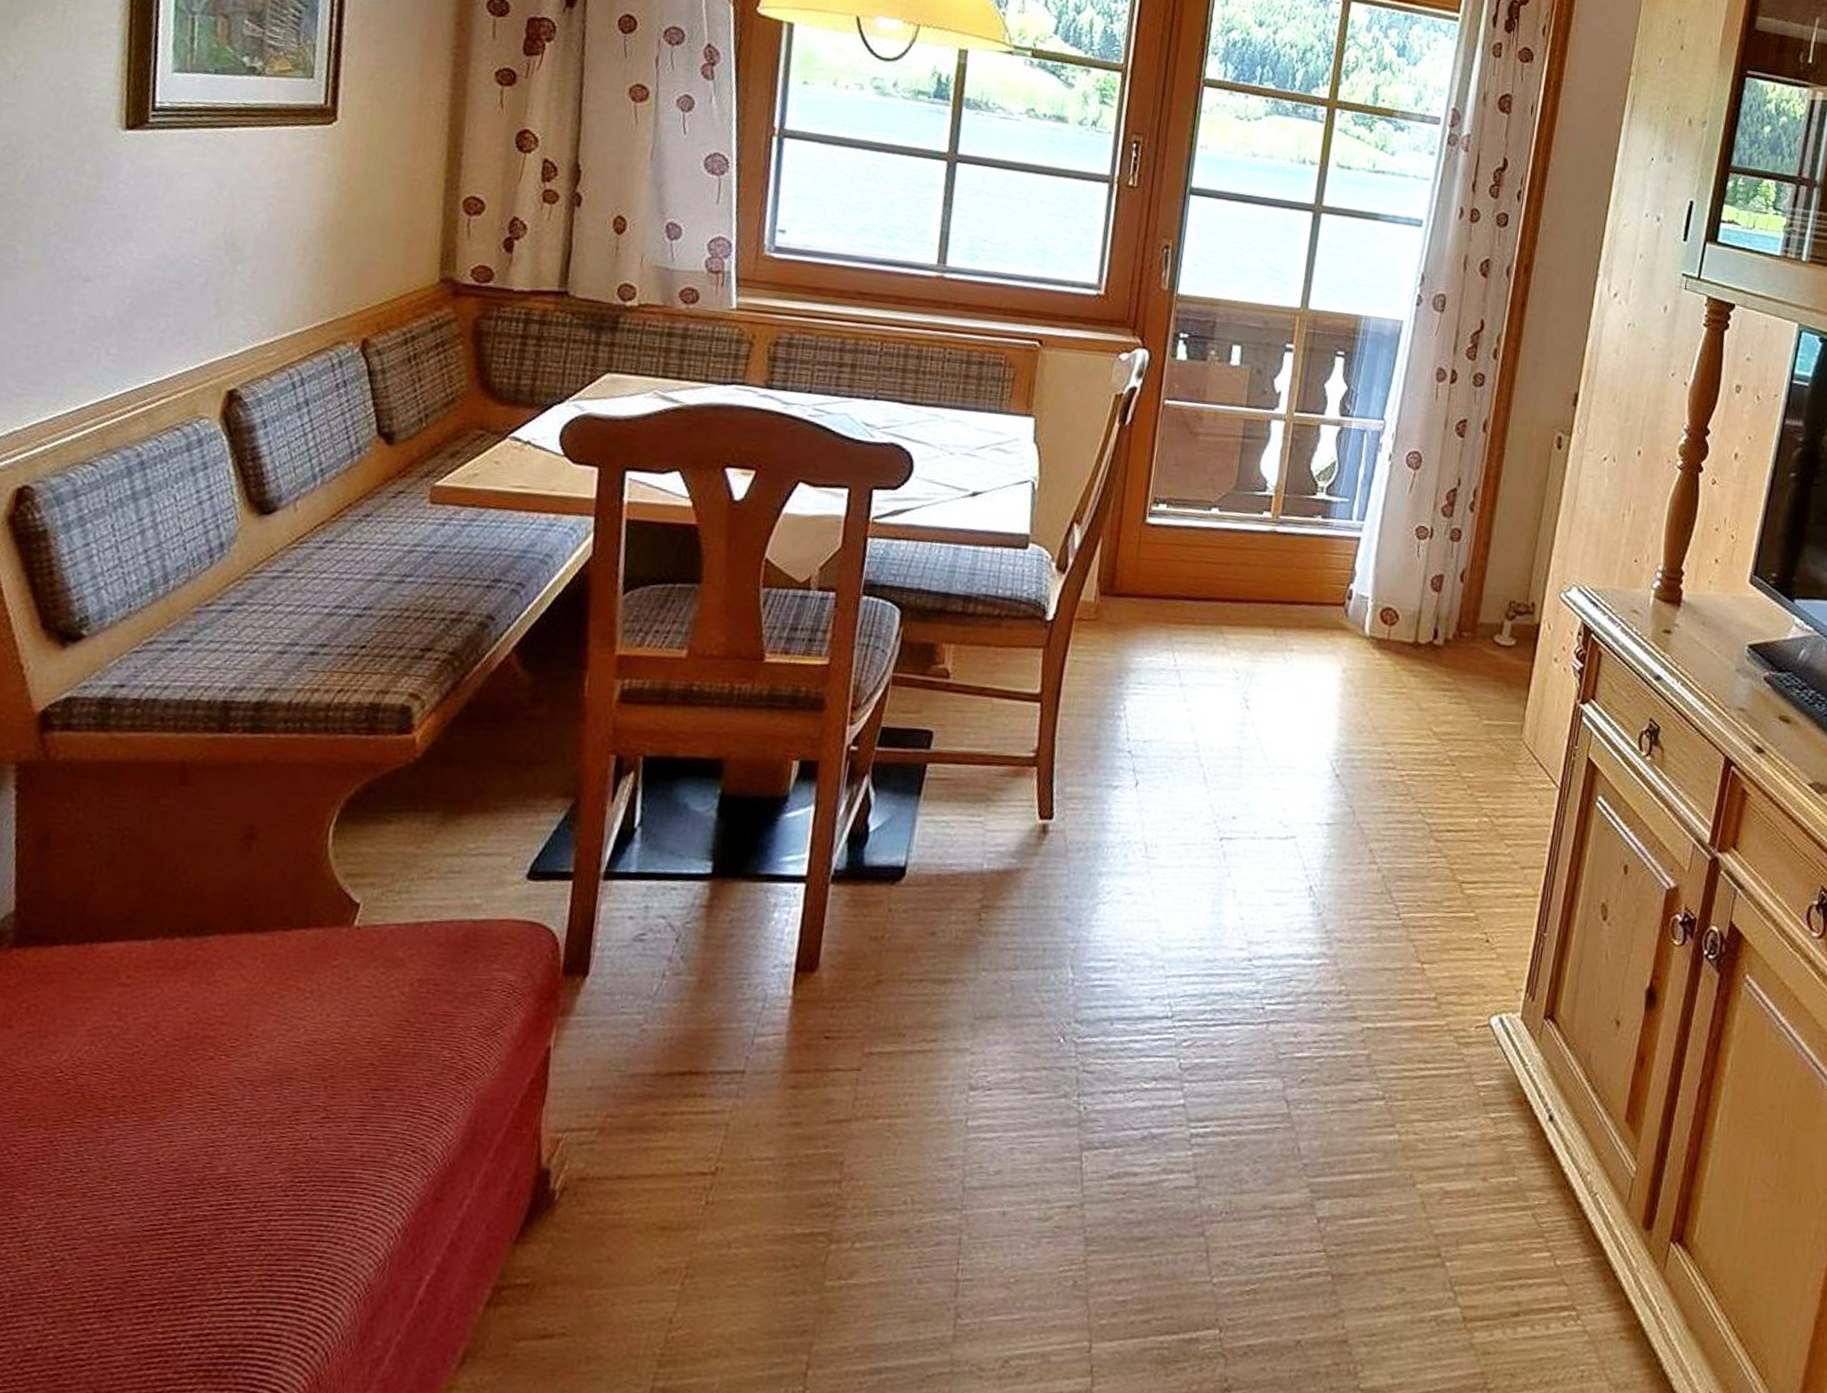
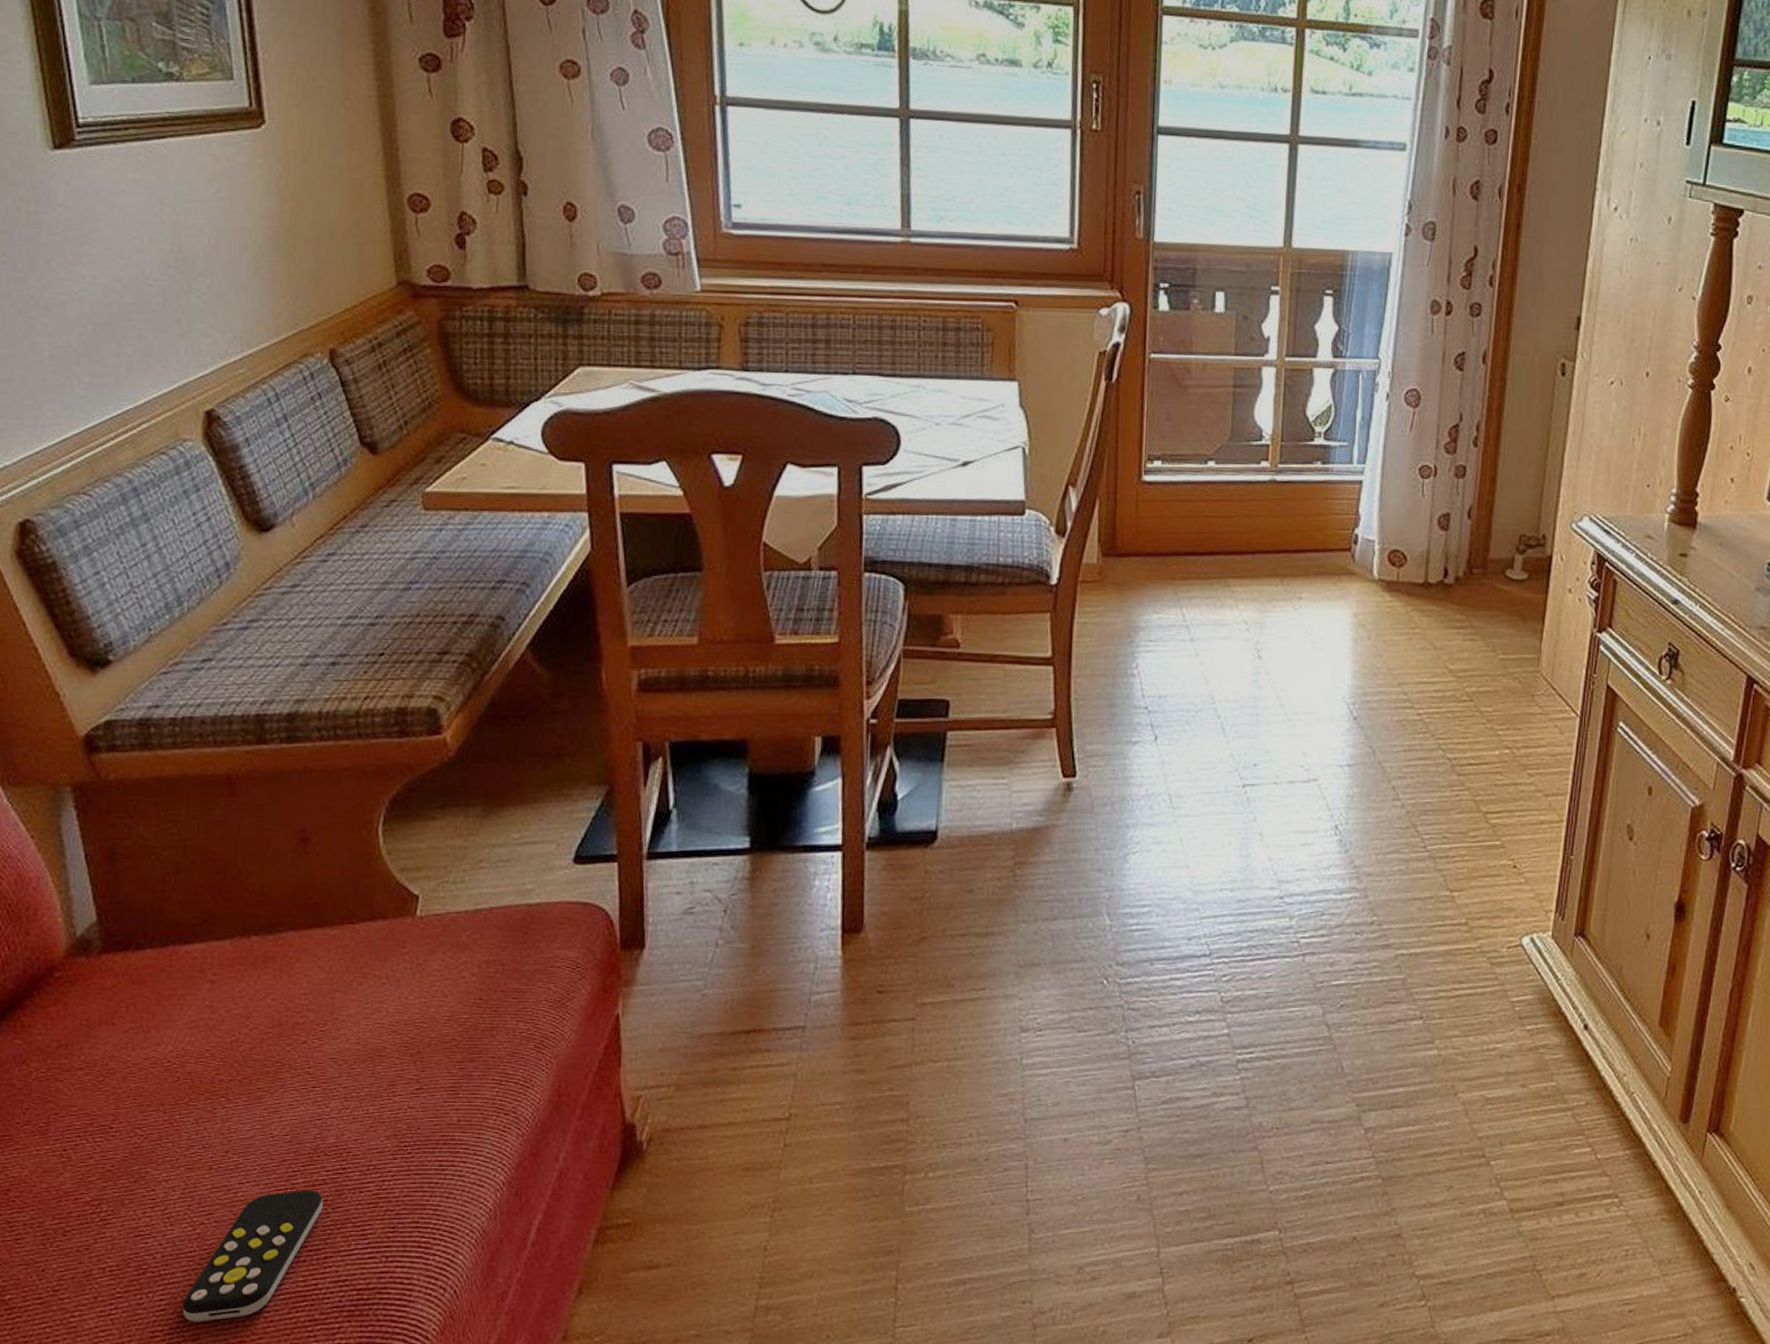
remote control: none [22,1226,201,1376] -> present [182,1190,323,1322]

